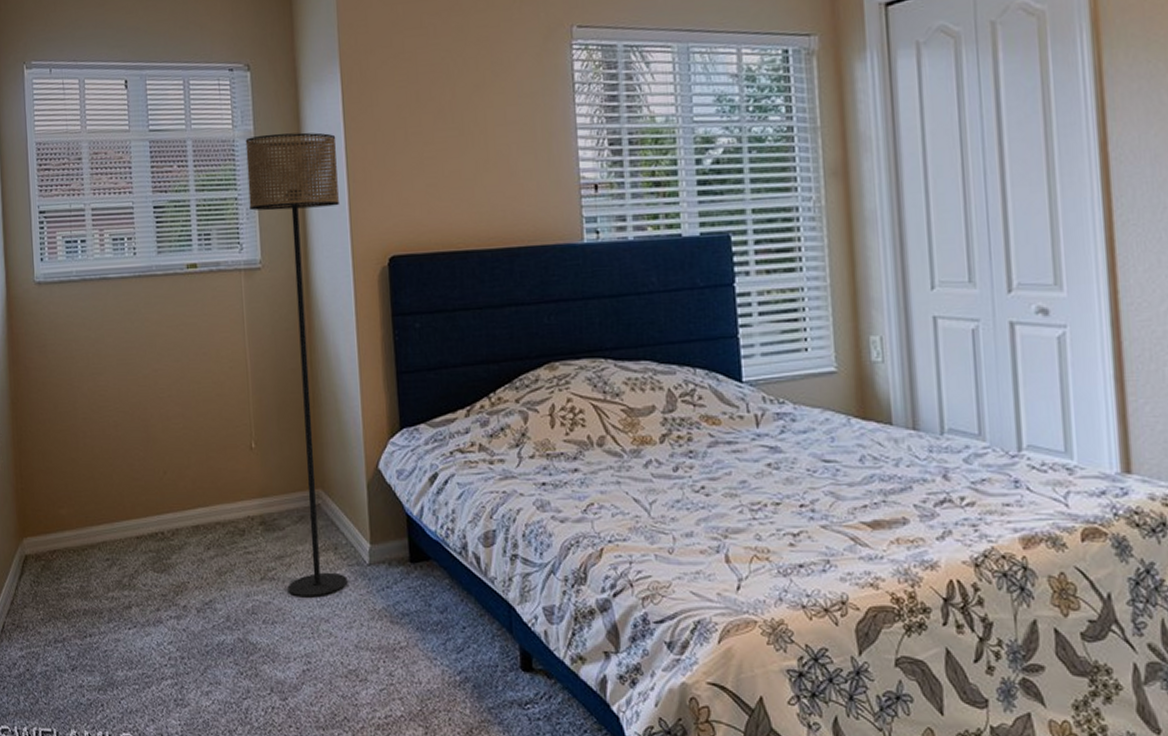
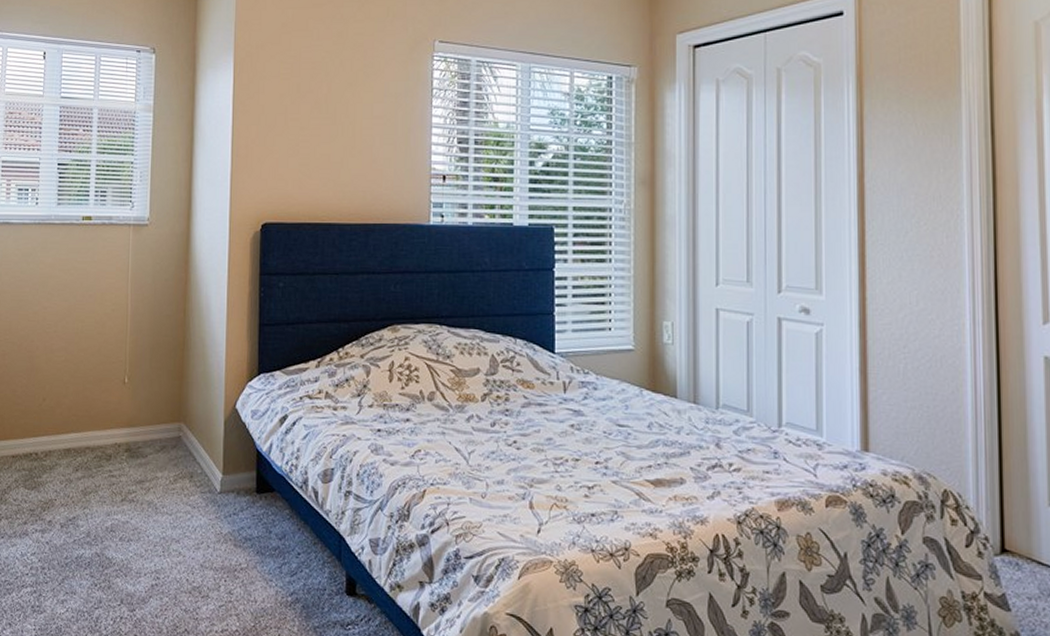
floor lamp: present [245,132,348,598] -> none [143,109,225,520]

